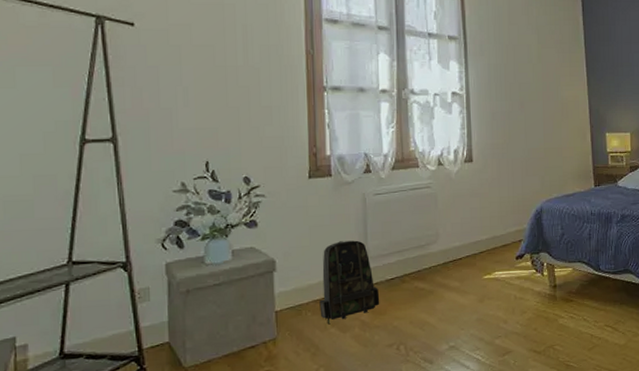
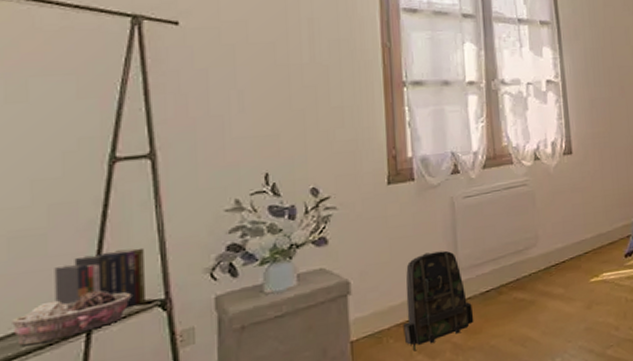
decorative basket: none [9,250,100,290] -> present [12,290,132,346]
books: none [40,217,110,266] -> present [54,247,145,307]

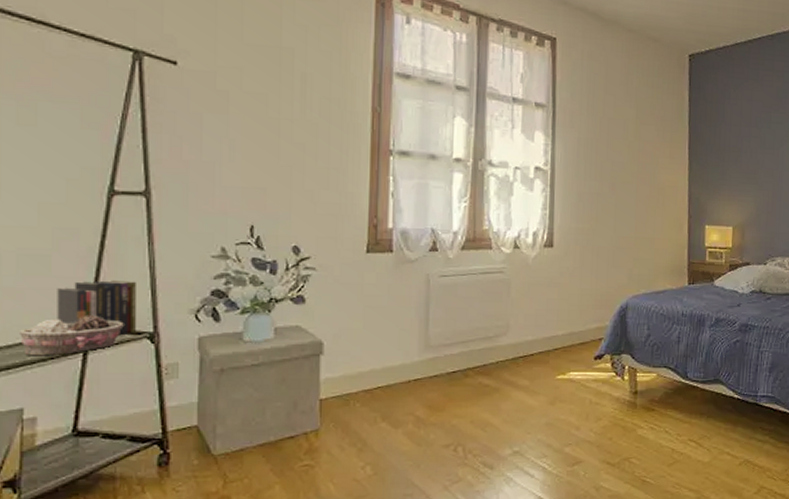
backpack: present [403,250,474,352] -> none [370,326,439,418]

